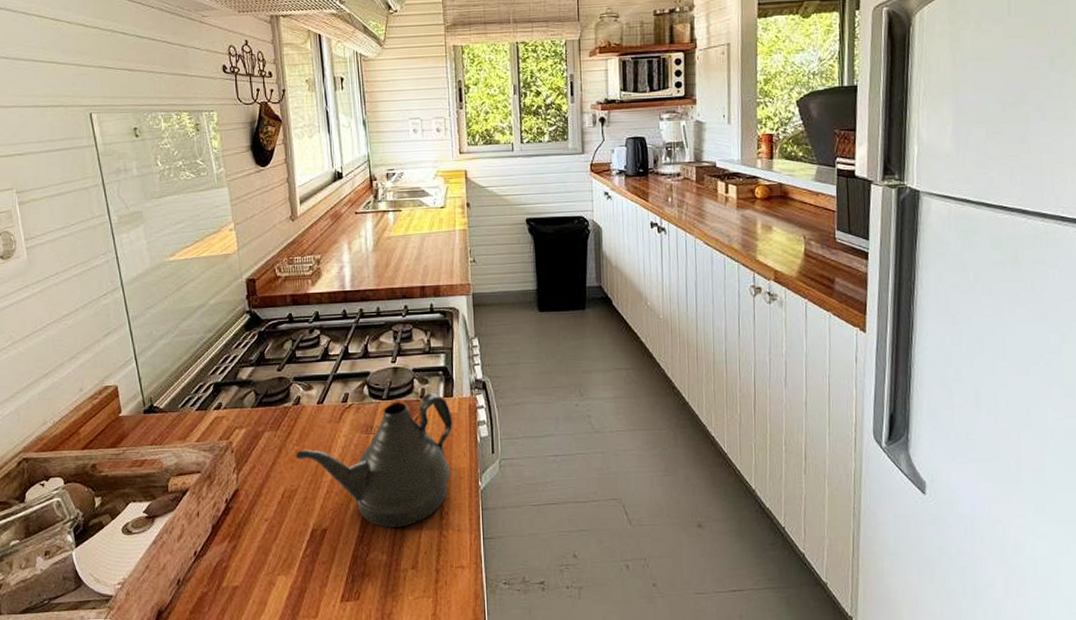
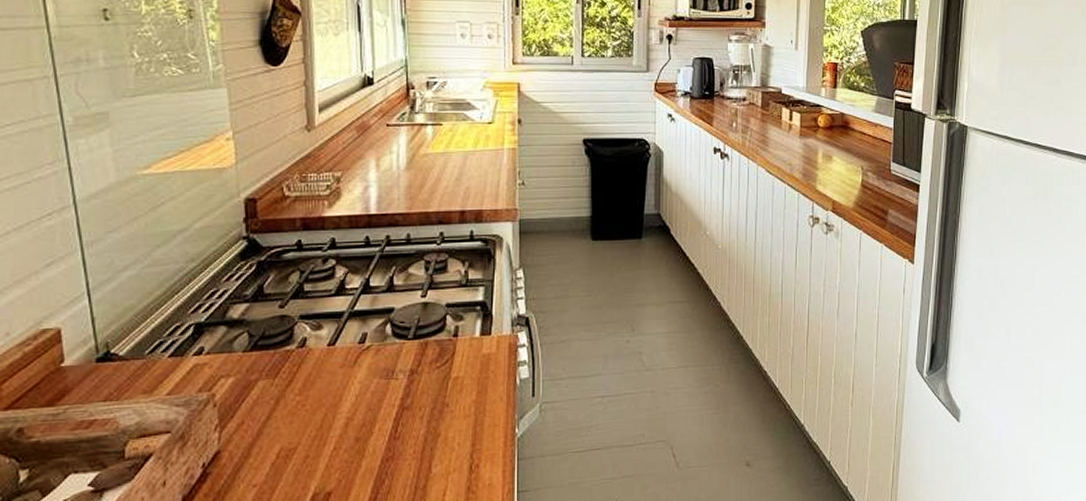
teapot: present [295,392,453,528] -> none [296,330,489,486]

